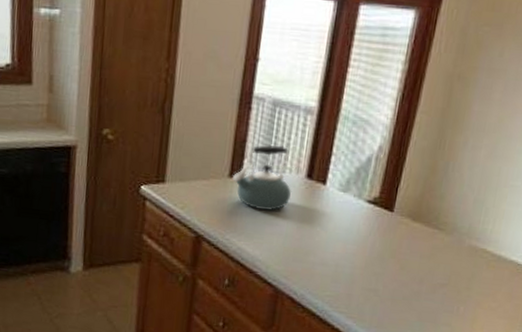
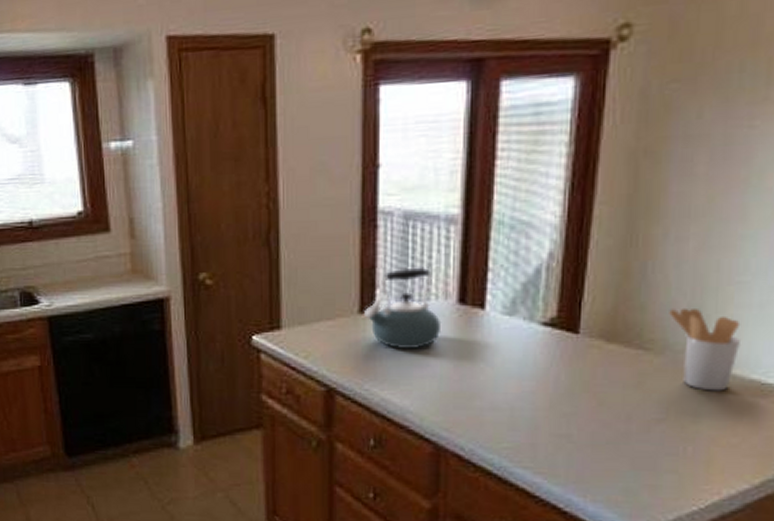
utensil holder: none [460,200,509,267] -> present [669,307,741,391]

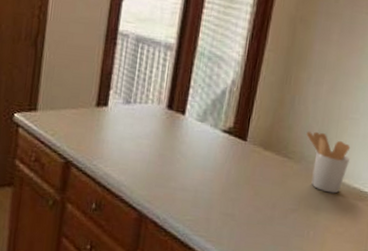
kettle: present [364,267,442,350] -> none [100,77,154,139]

